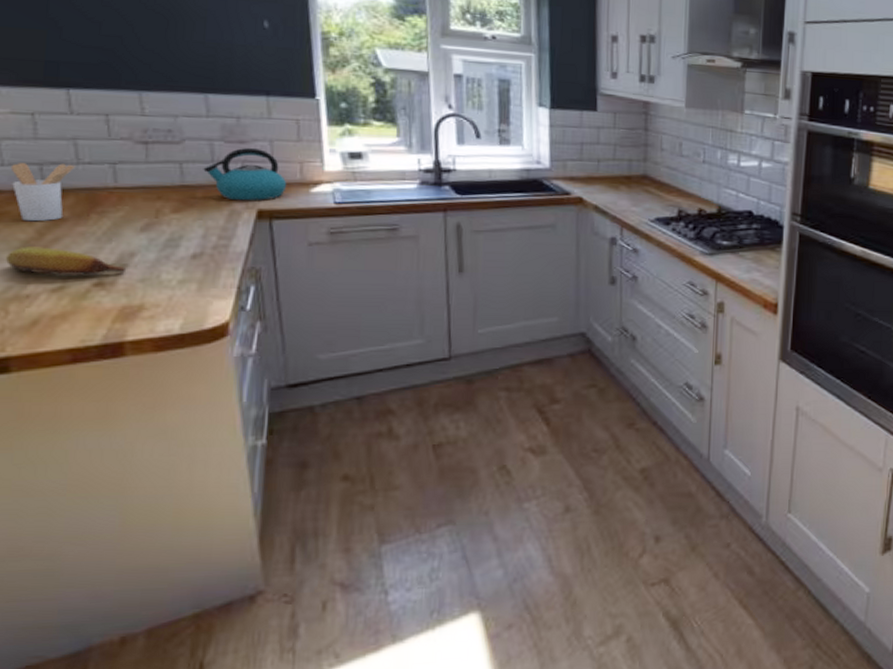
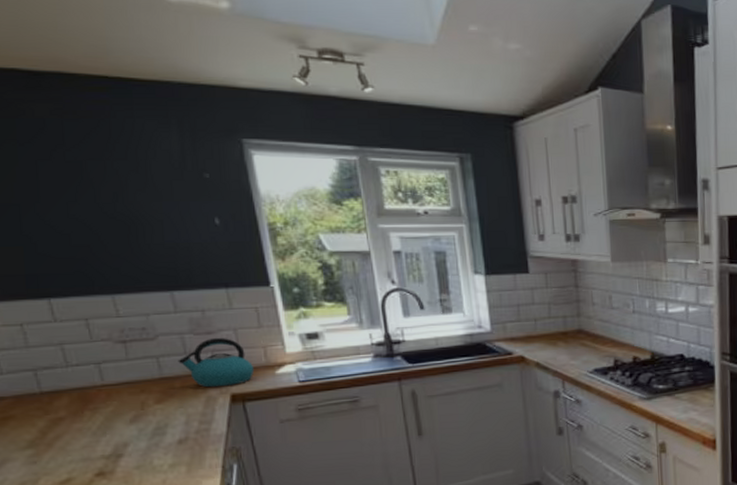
fruit: present [6,246,125,277] -> none [17,444,122,470]
utensil holder: present [10,163,76,222] -> none [9,367,66,423]

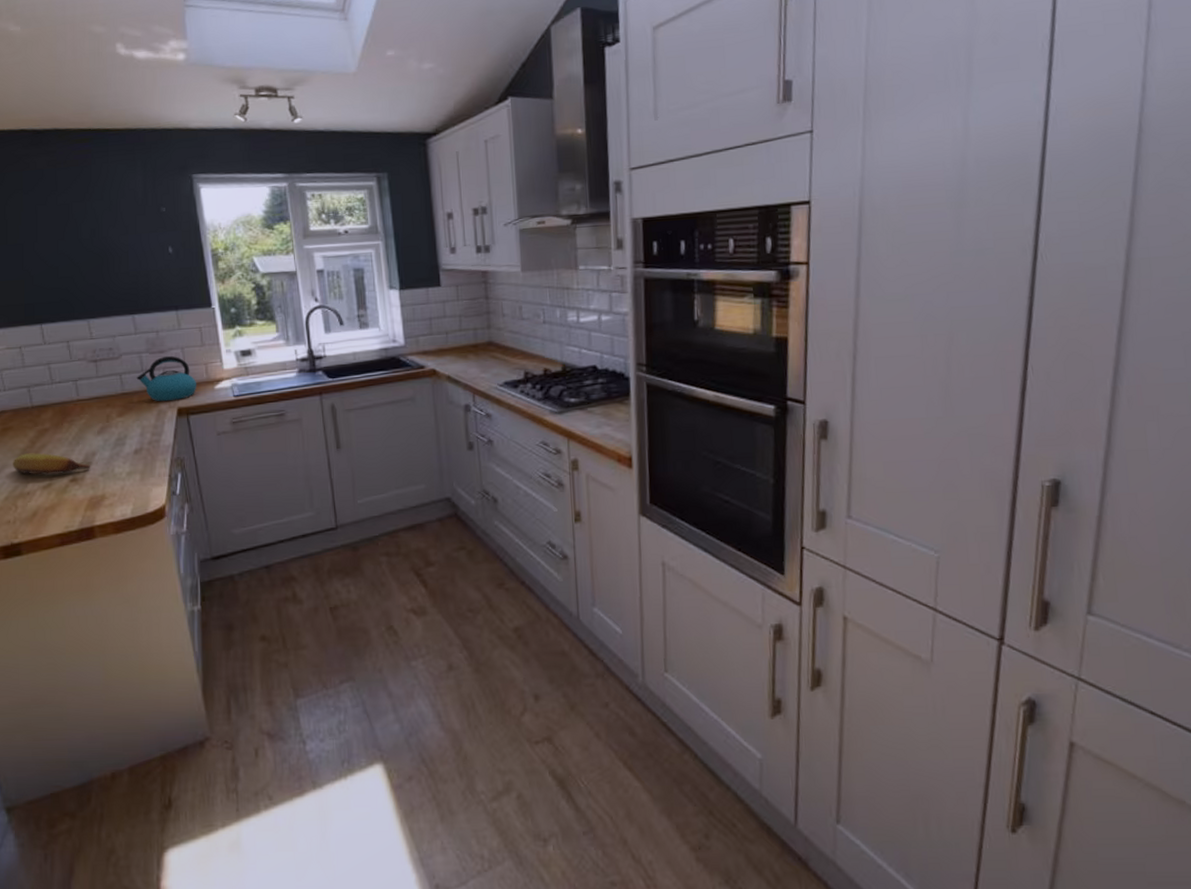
fruit: none [17,444,122,470] -> present [13,453,90,476]

